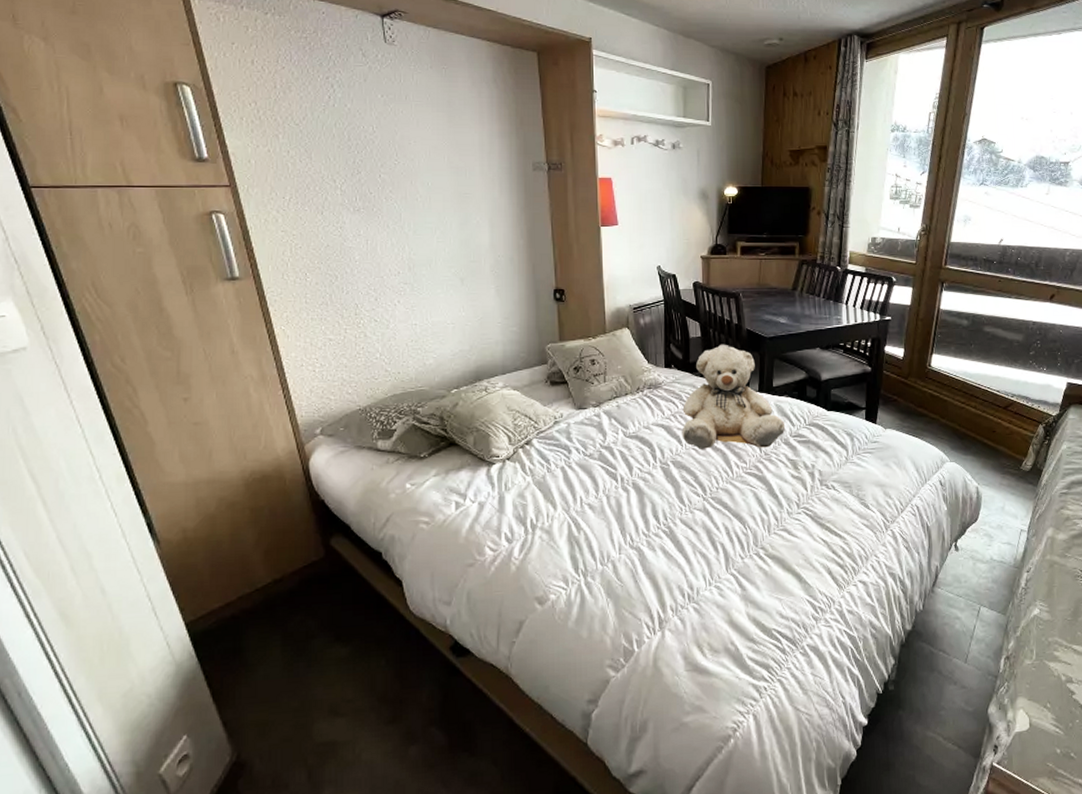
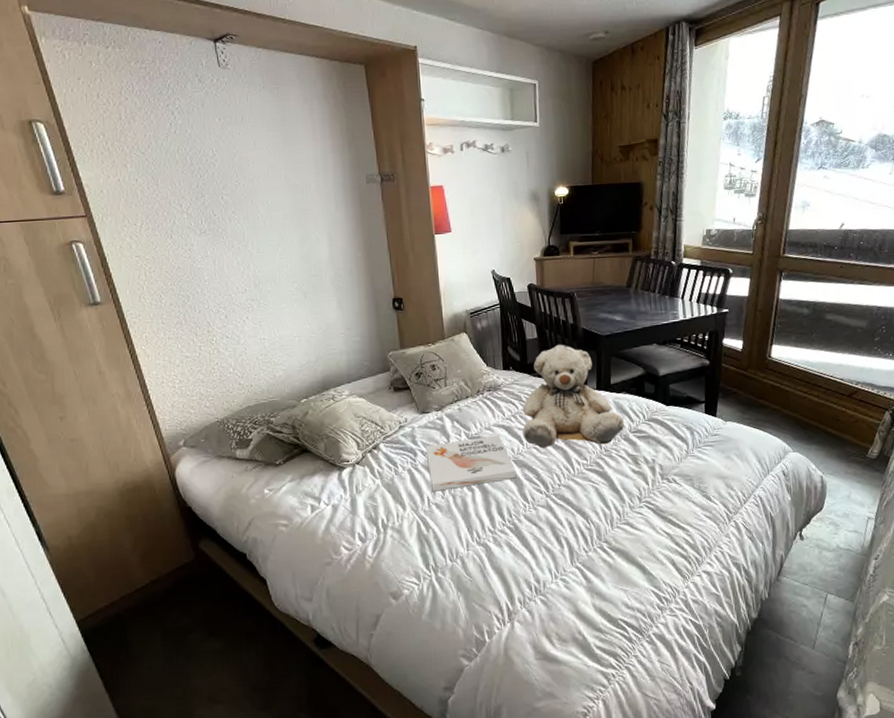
book: none [580,434,674,491] -> present [425,435,517,492]

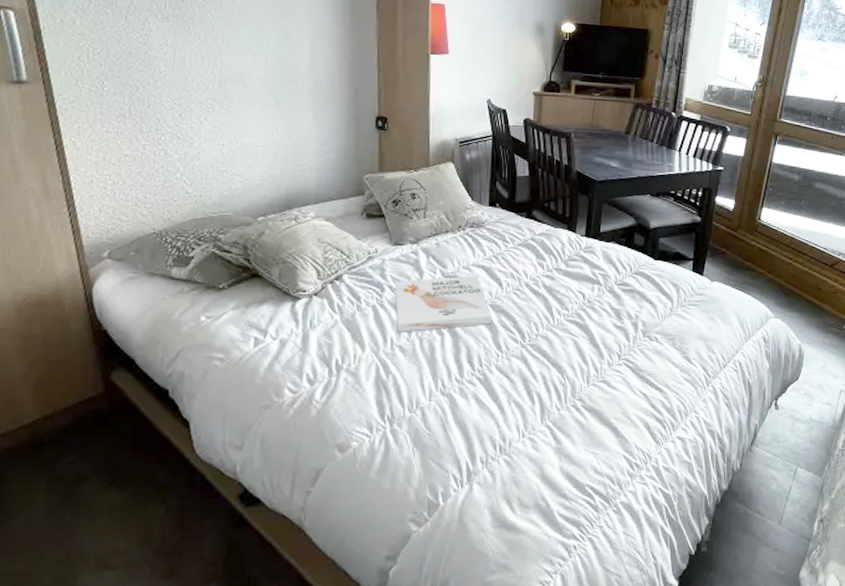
teddy bear: present [522,344,625,448] -> none [503,185,611,295]

